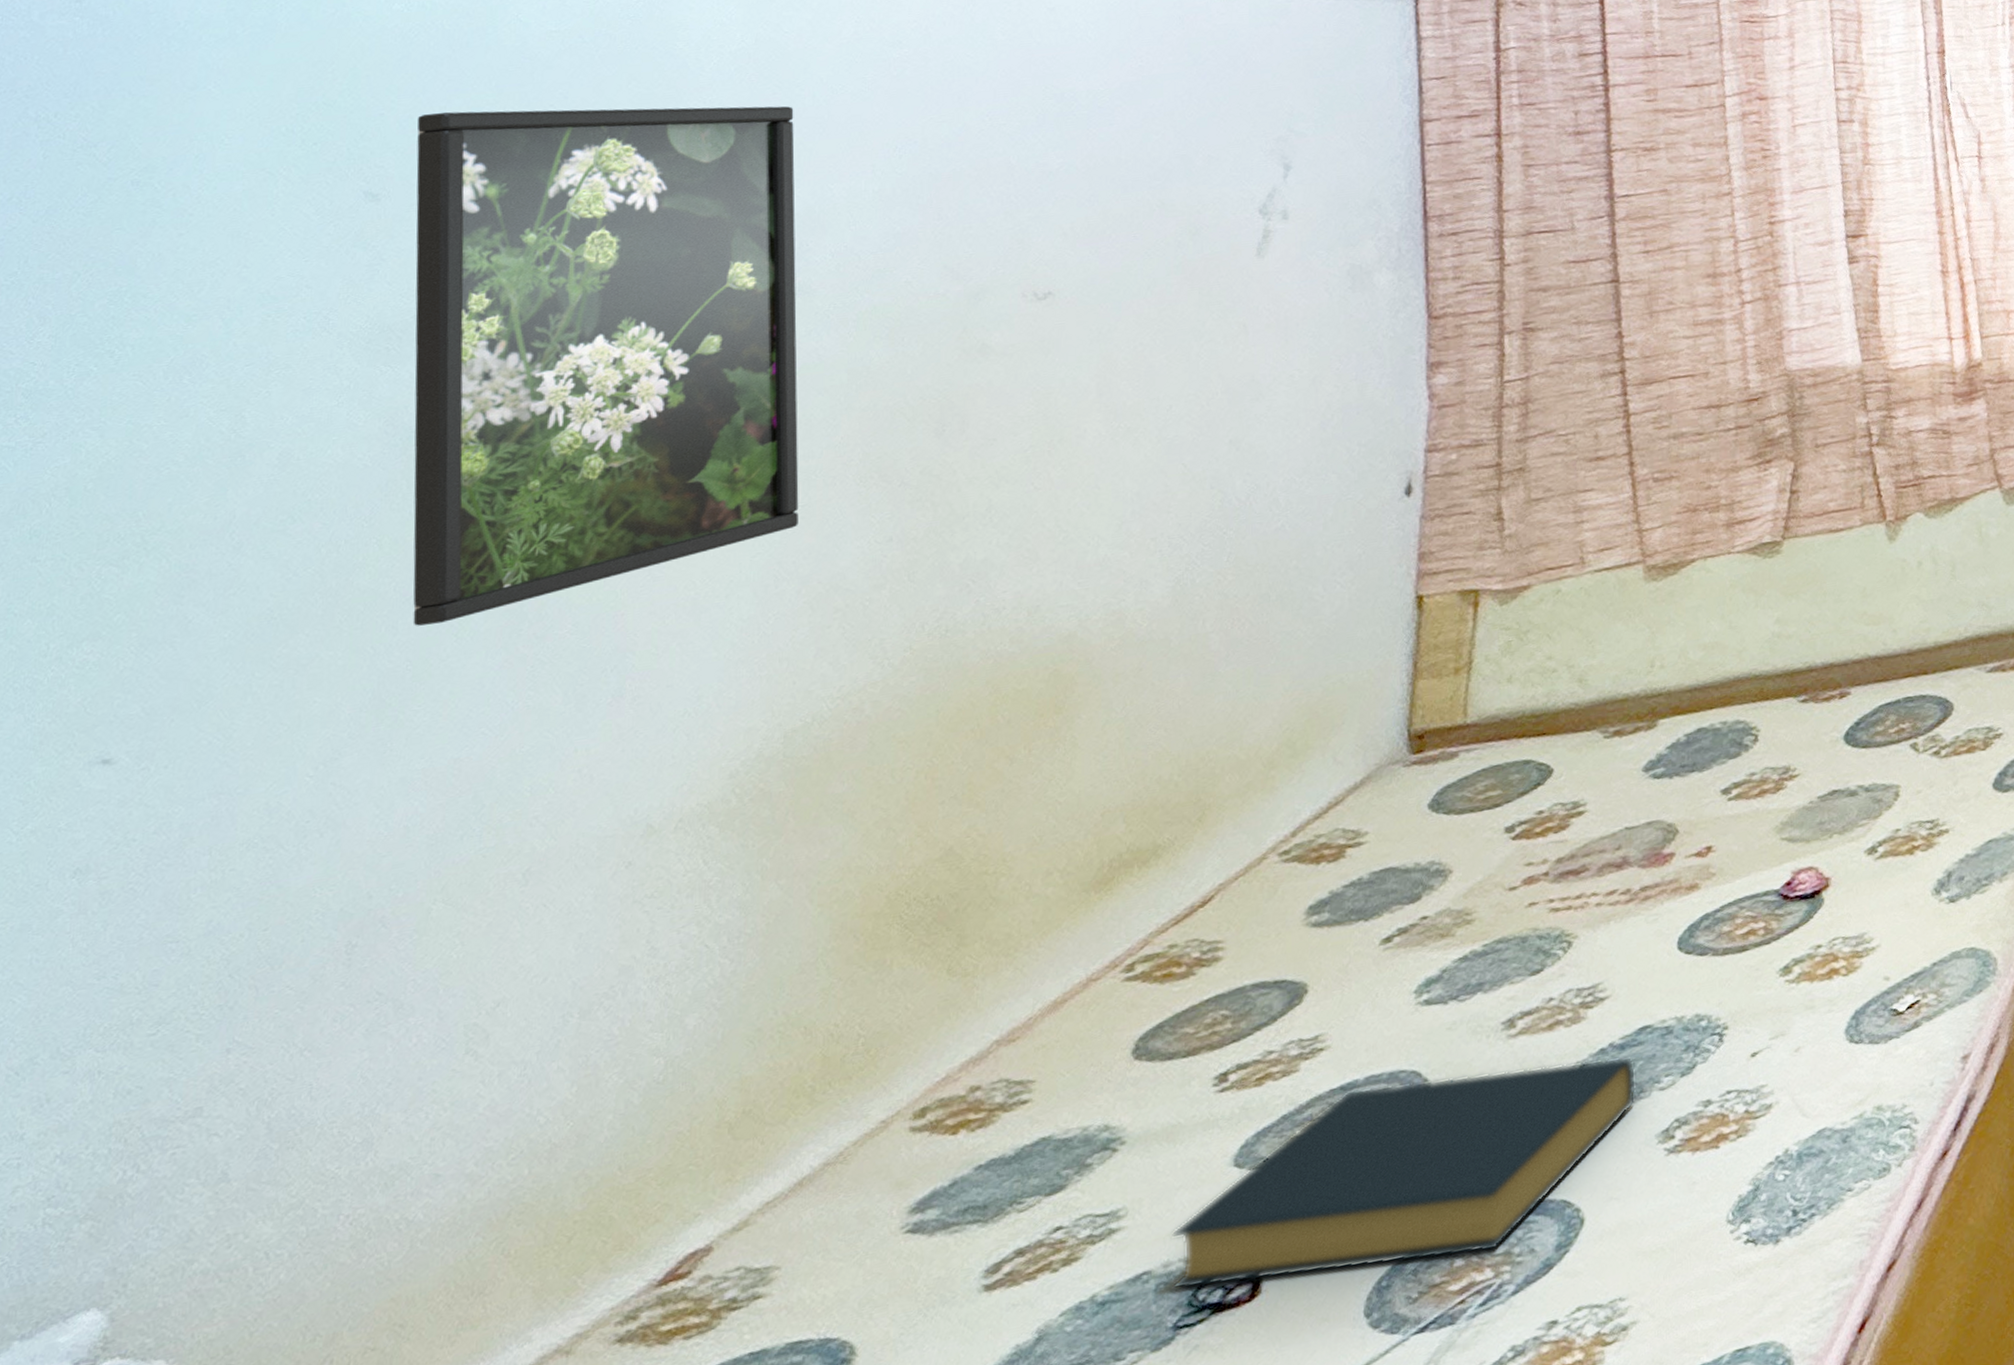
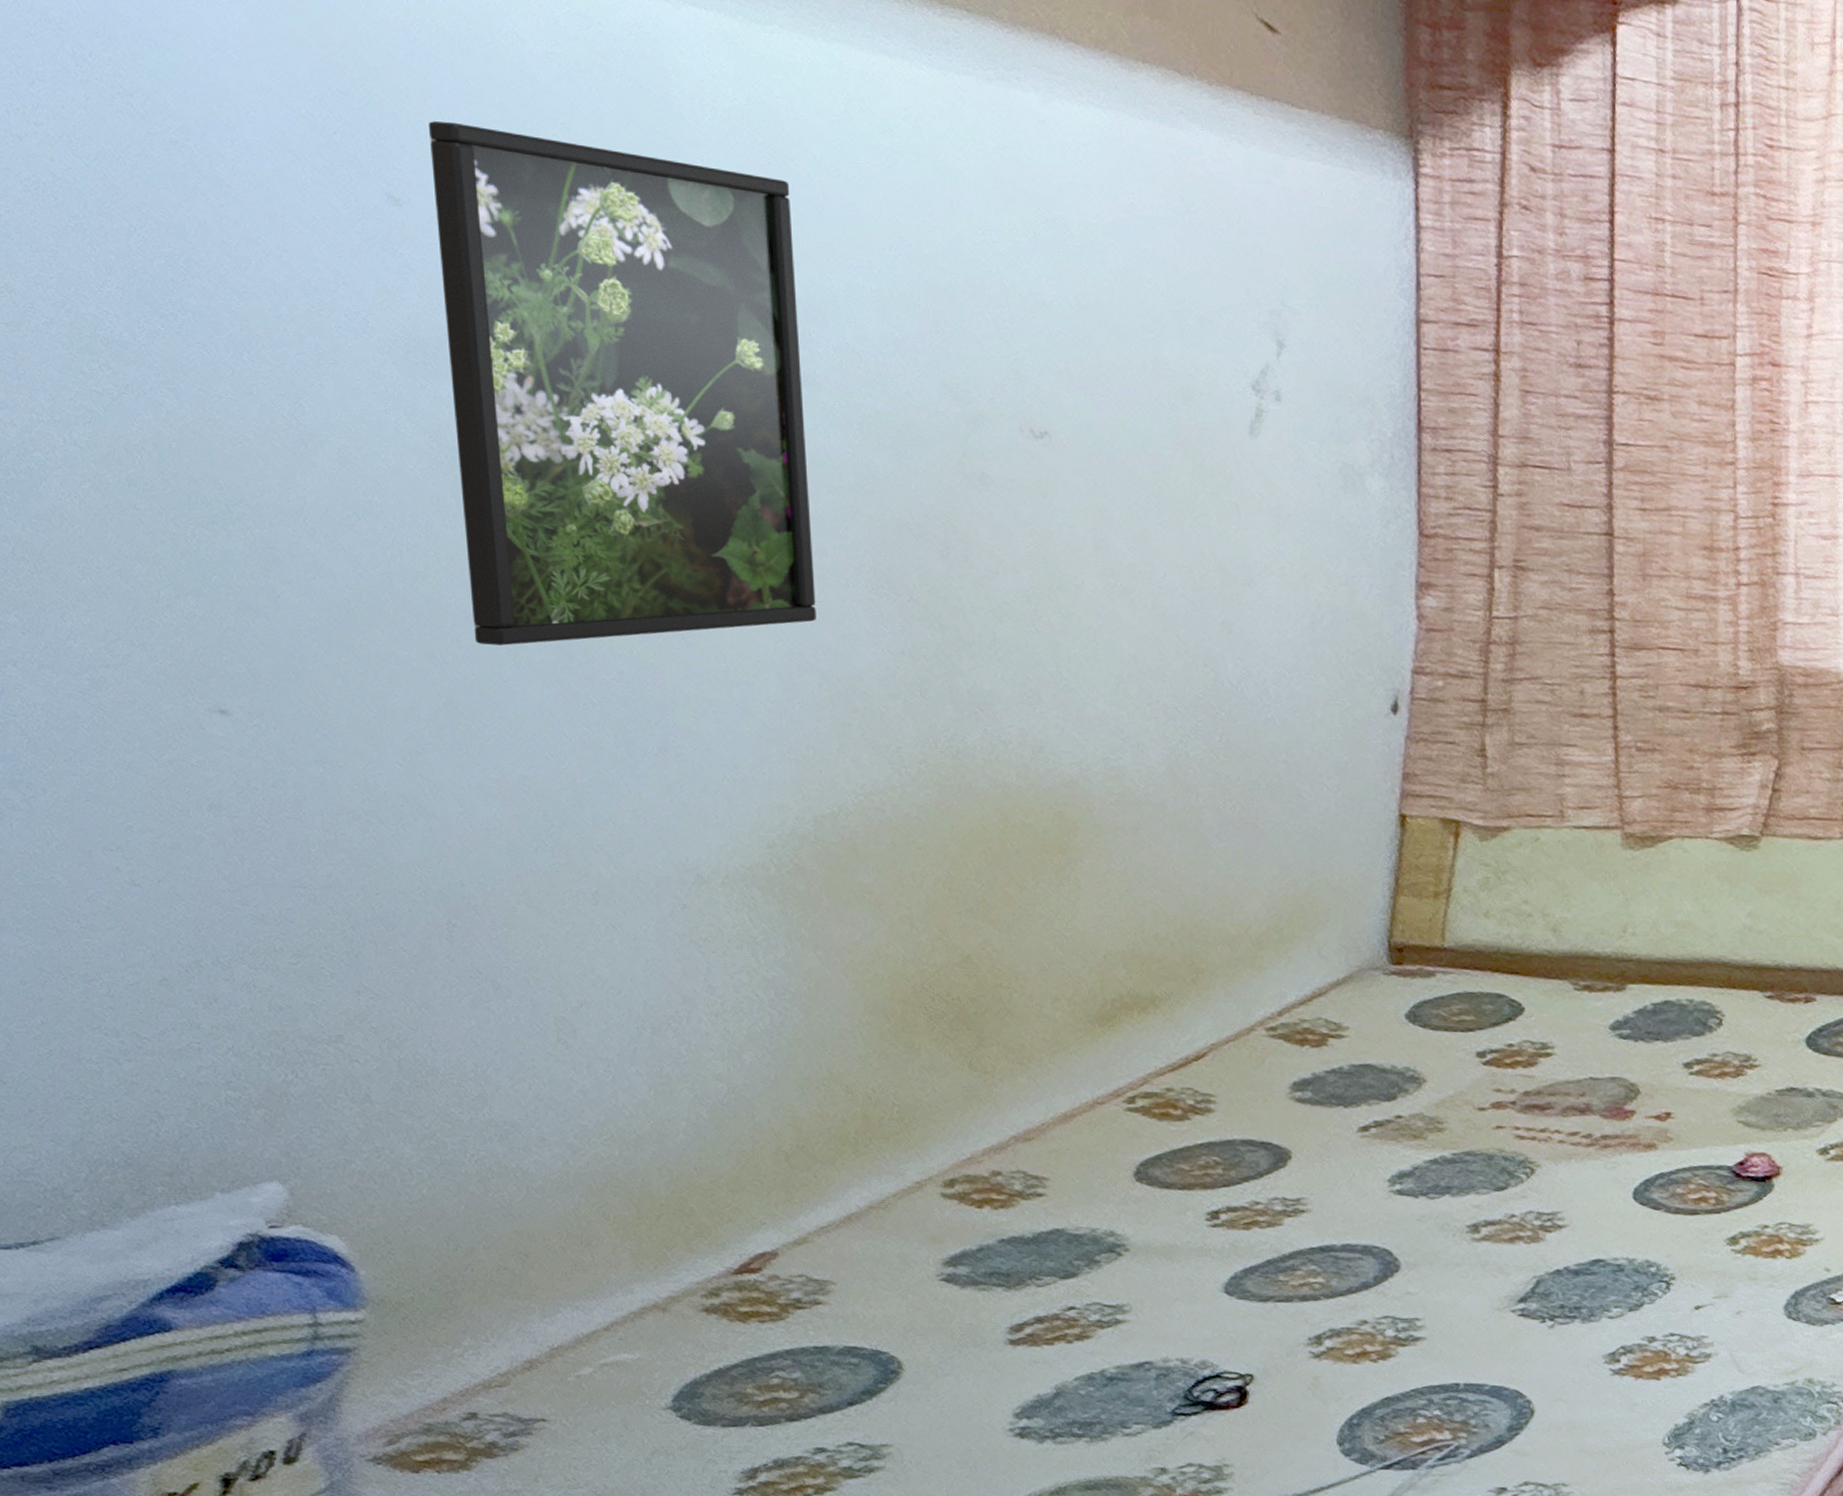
hardback book: present [1170,1056,1637,1290] -> none [1169,1252,1588,1417]

